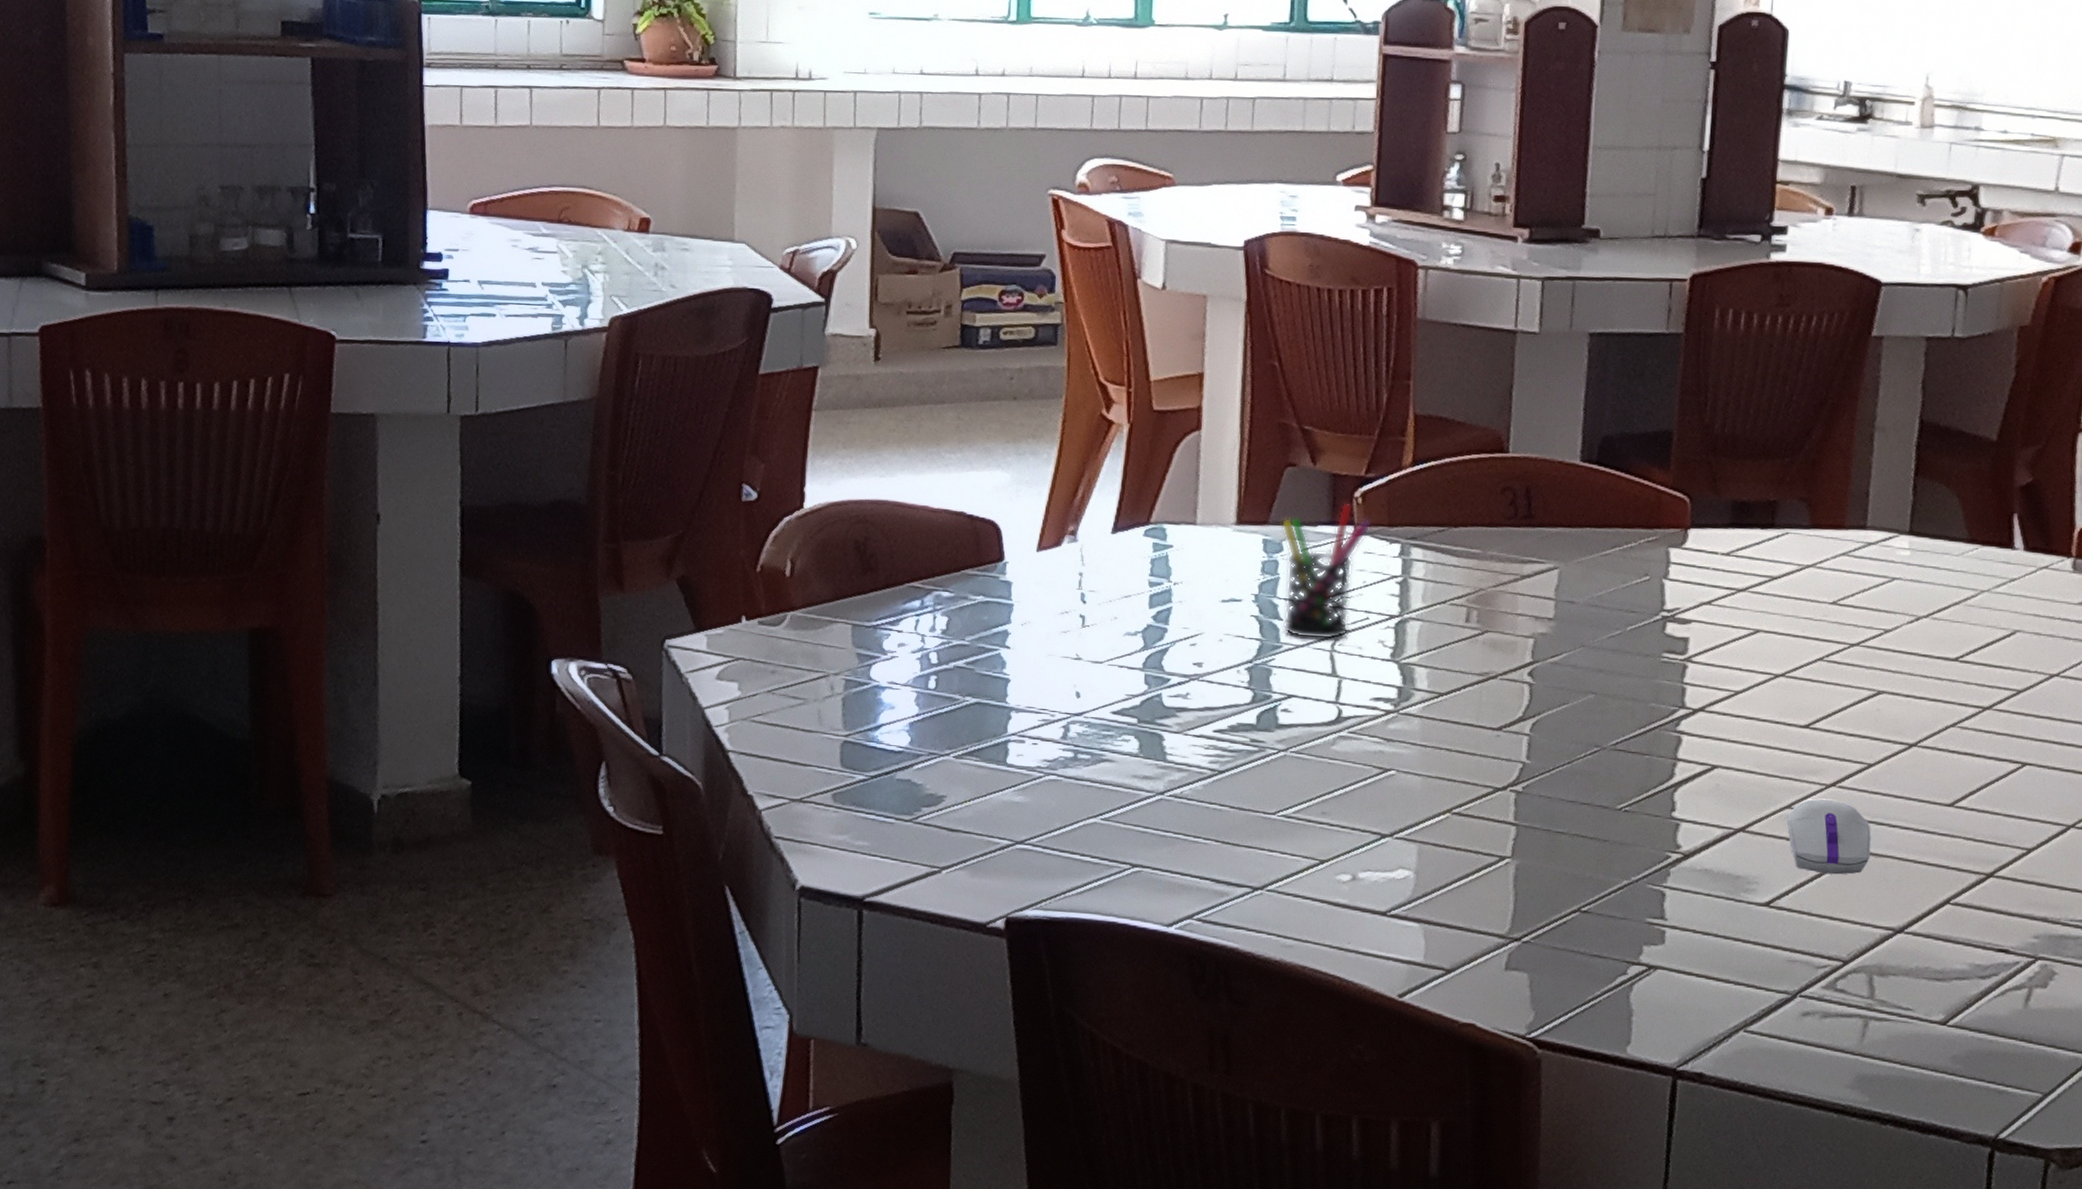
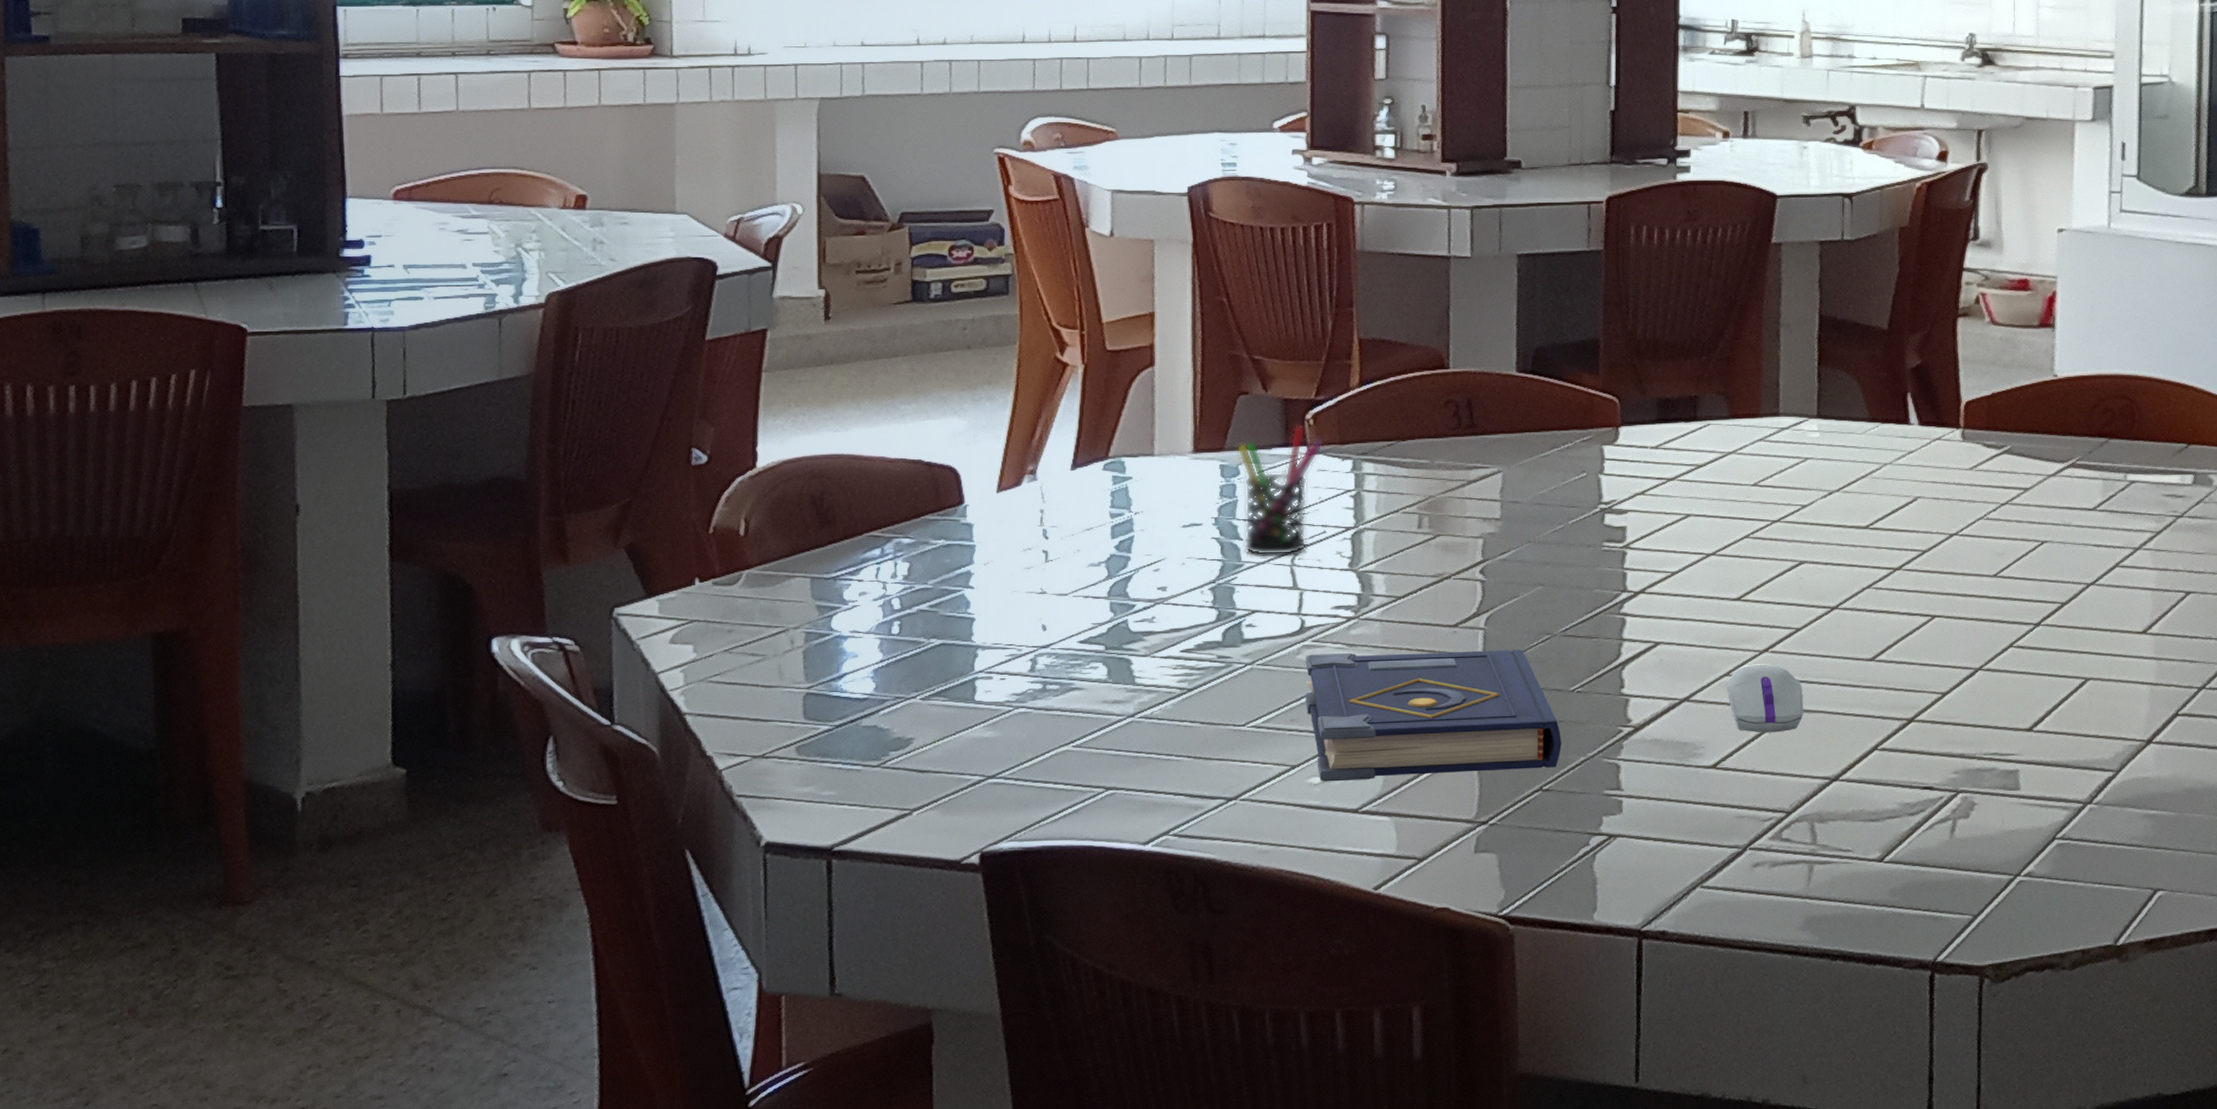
book: none [1338,746,1605,889] -> present [1305,649,1562,782]

